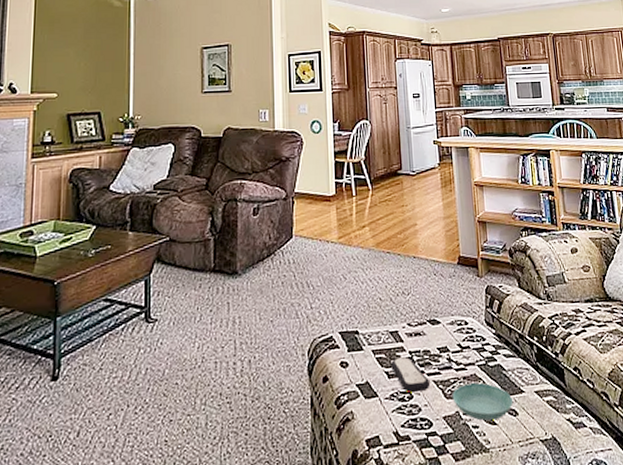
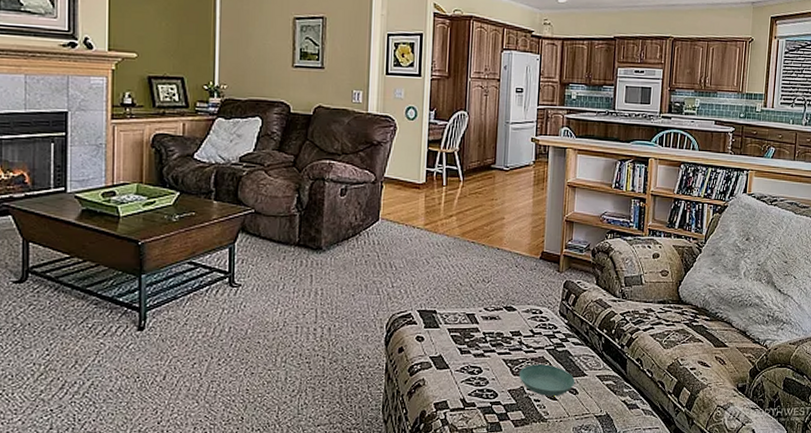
remote control: present [391,357,431,393] -> none [464,337,500,368]

